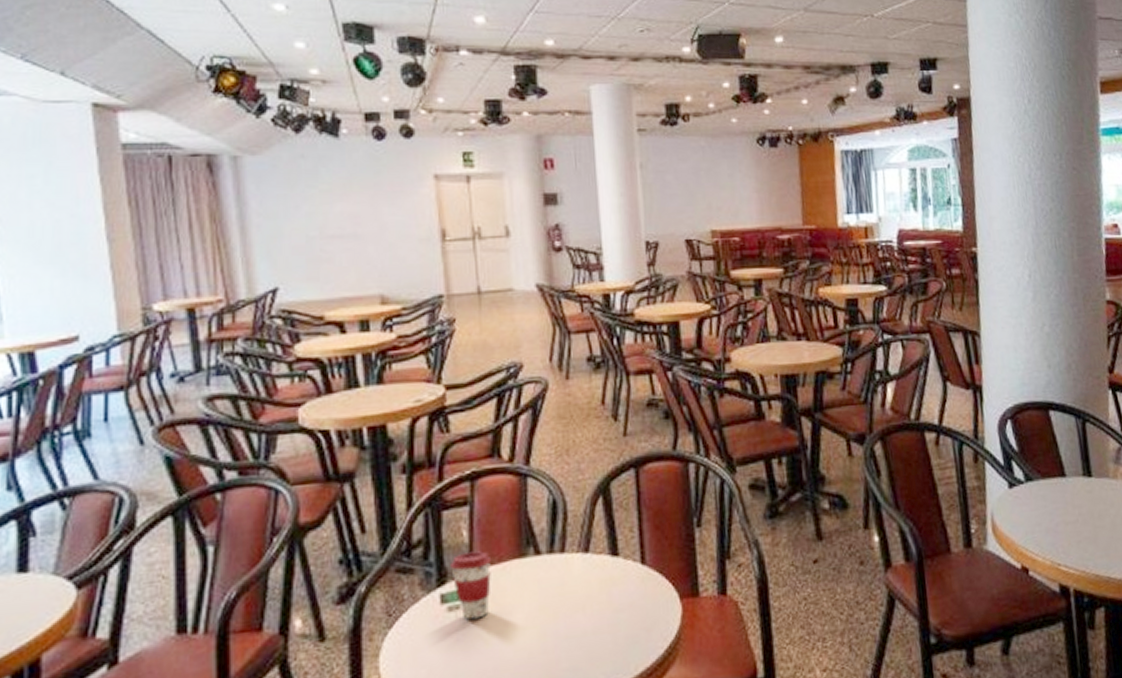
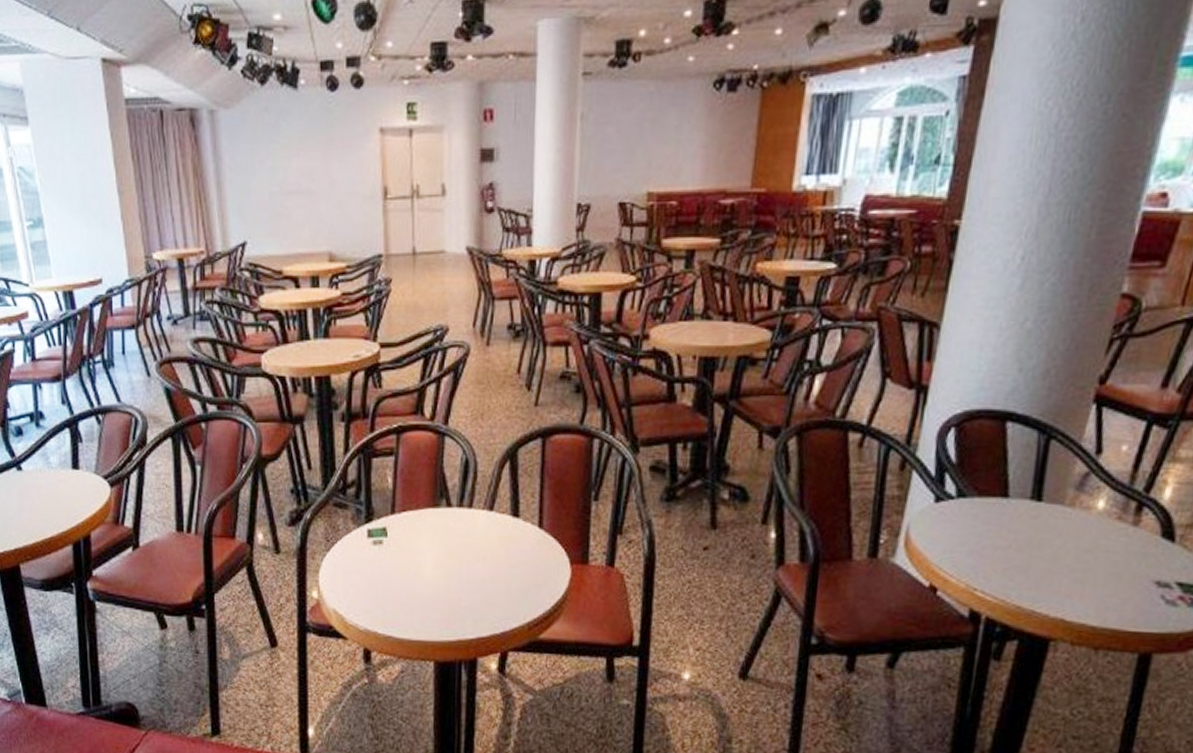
coffee cup: present [450,551,492,620] -> none [377,497,411,554]

